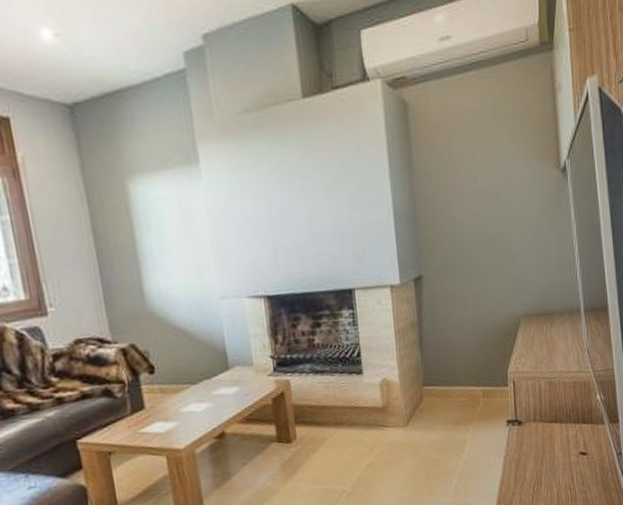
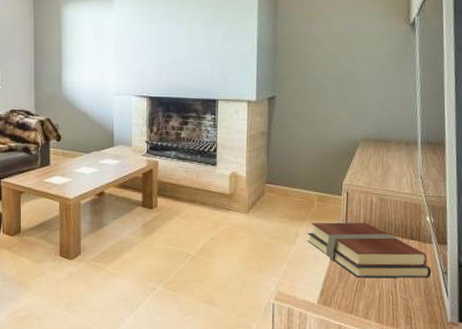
books: none [476,413,606,478] -> present [307,222,431,278]

